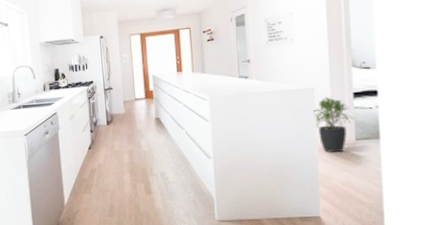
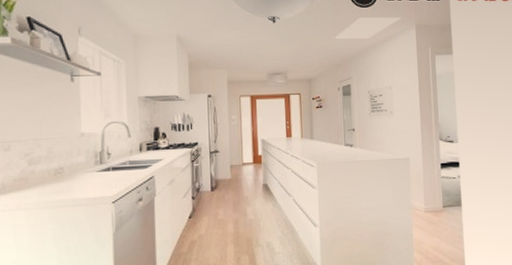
potted plant: present [313,96,354,152] -> none [409,166,442,219]

